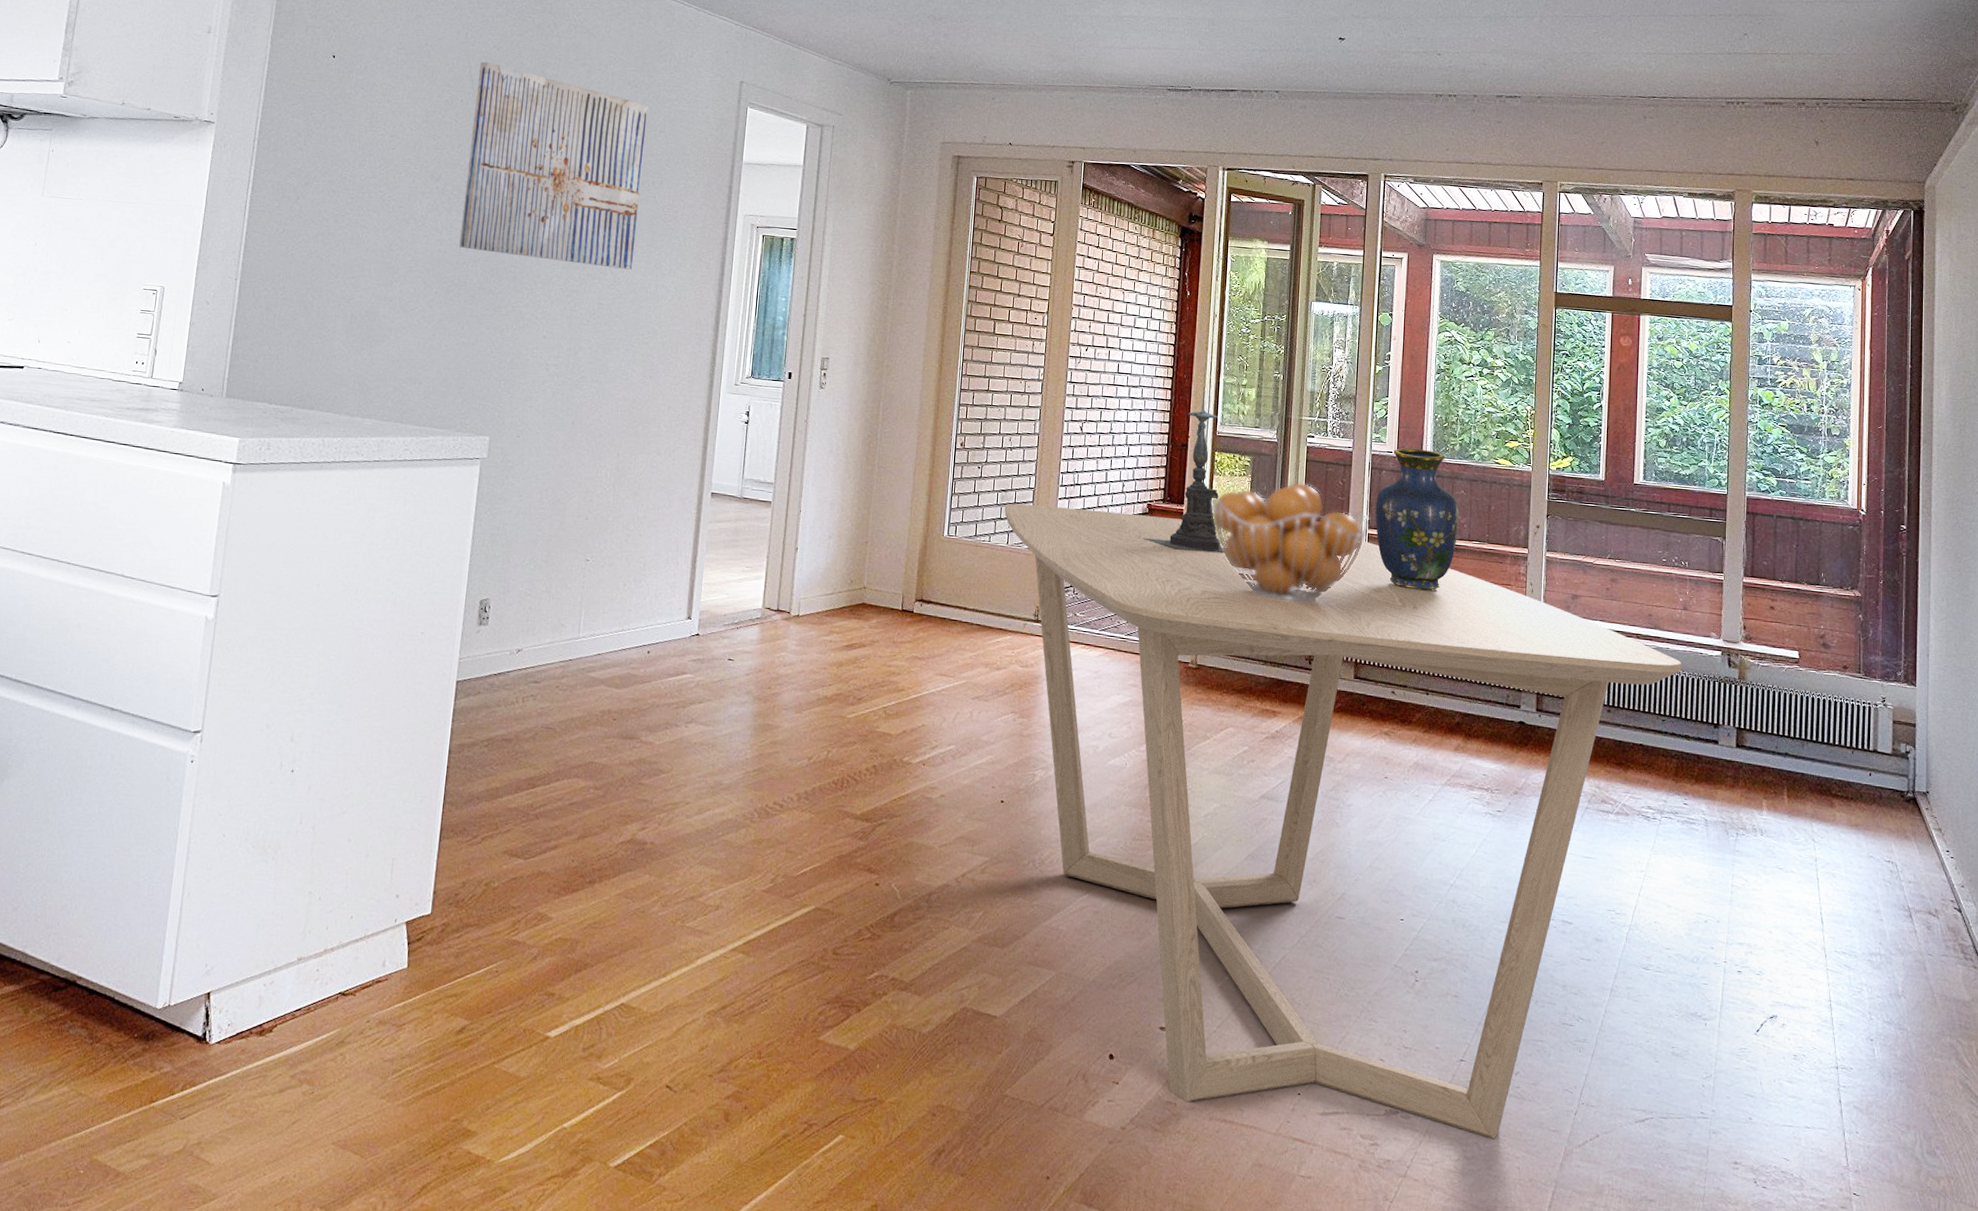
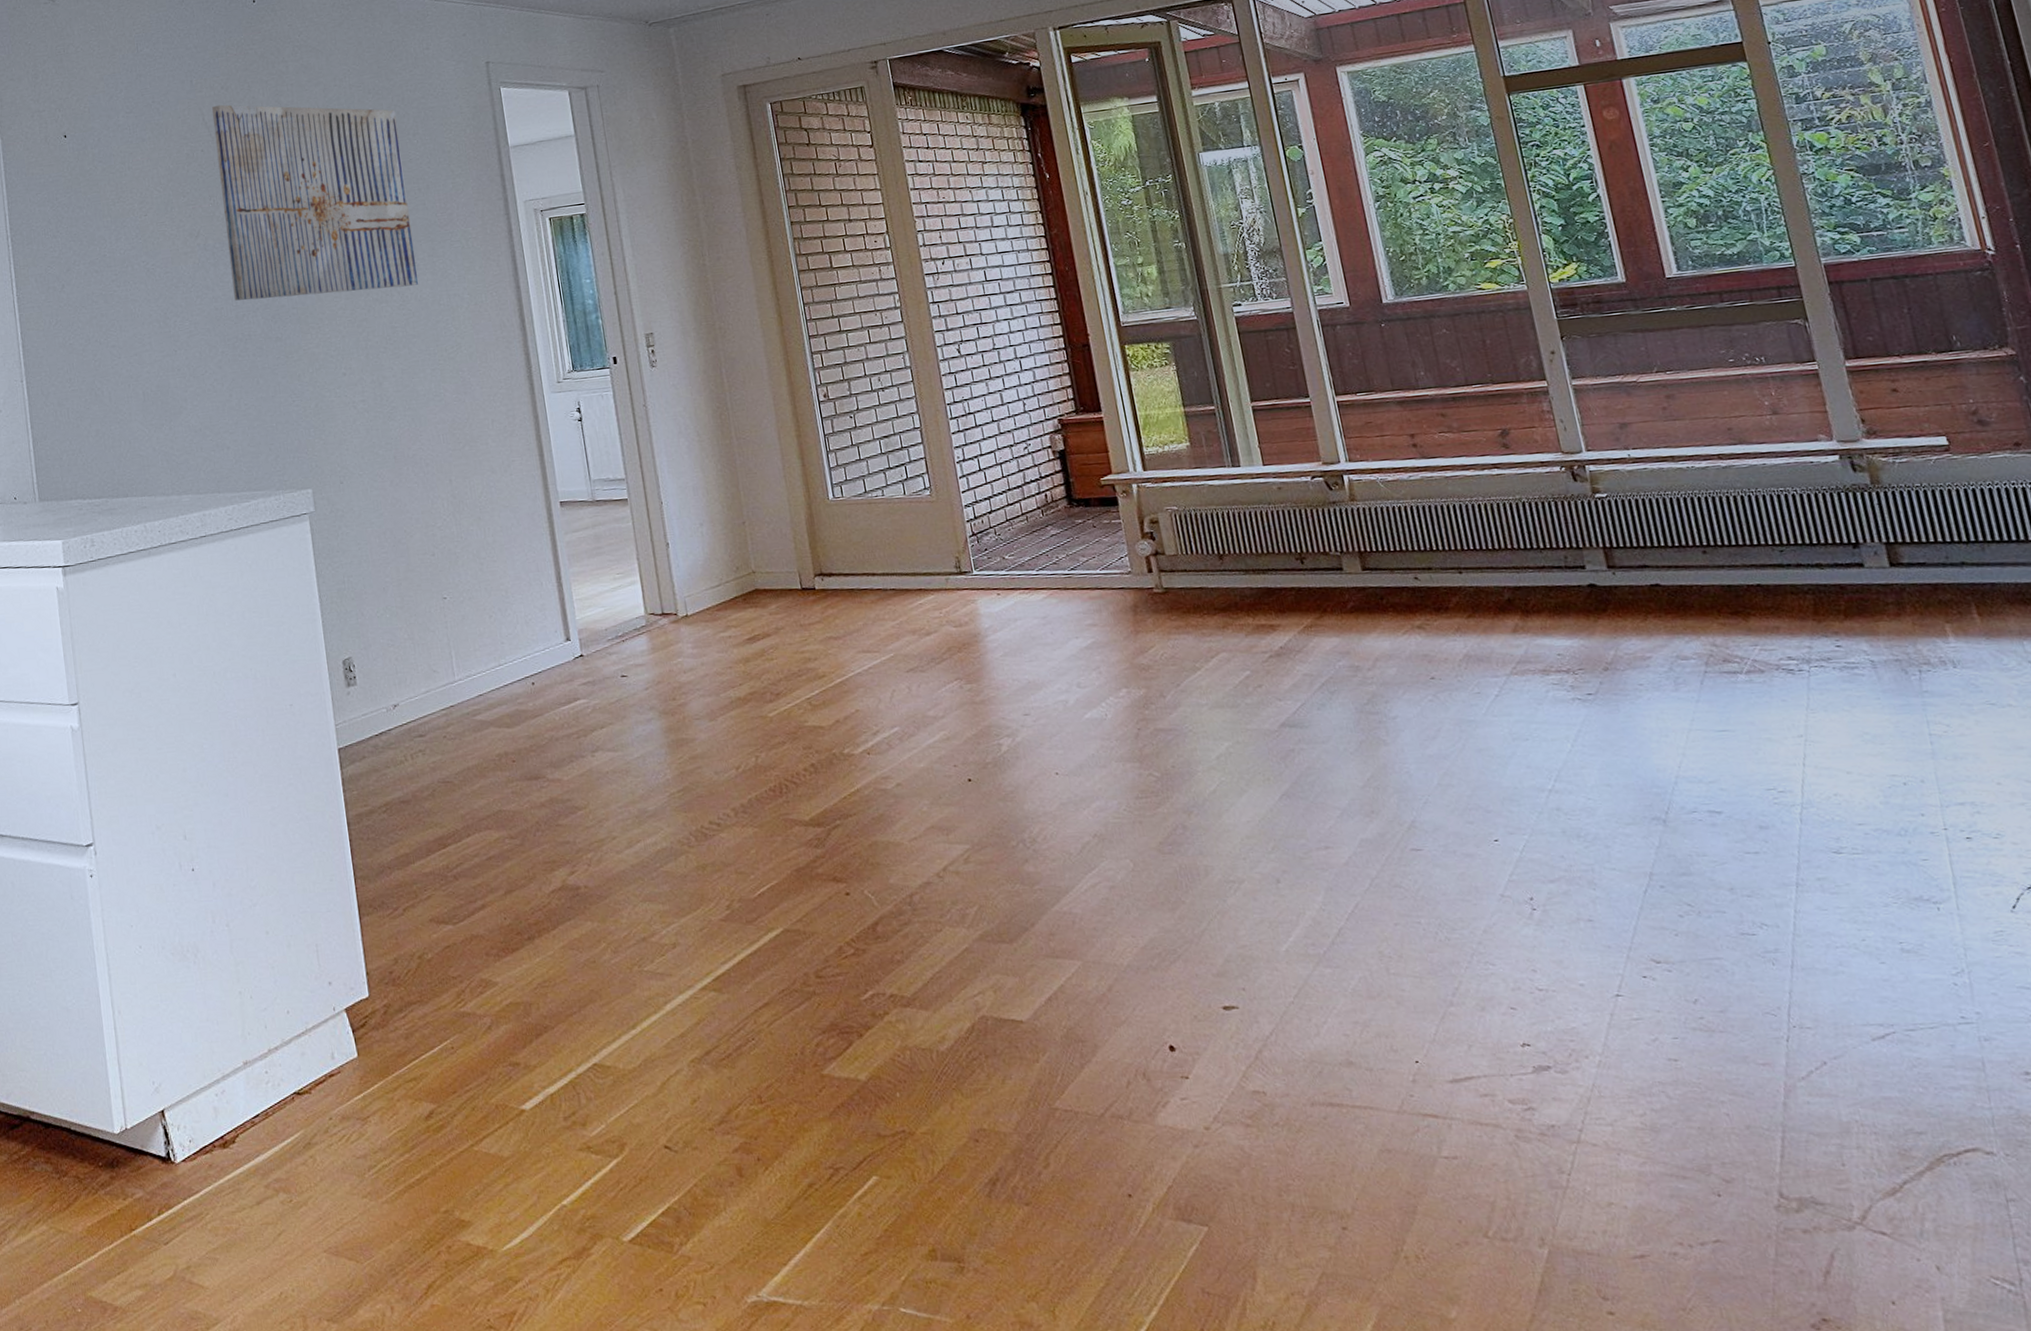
dining table: present [1005,503,1682,1140] -> none [891,410,1790,1089]
candle holder: present [1143,391,1226,553] -> none [1062,280,1165,464]
fruit basket: present [1211,482,1370,603] -> none [1133,358,1336,498]
vase: present [1375,448,1460,591] -> none [1337,291,1453,456]

